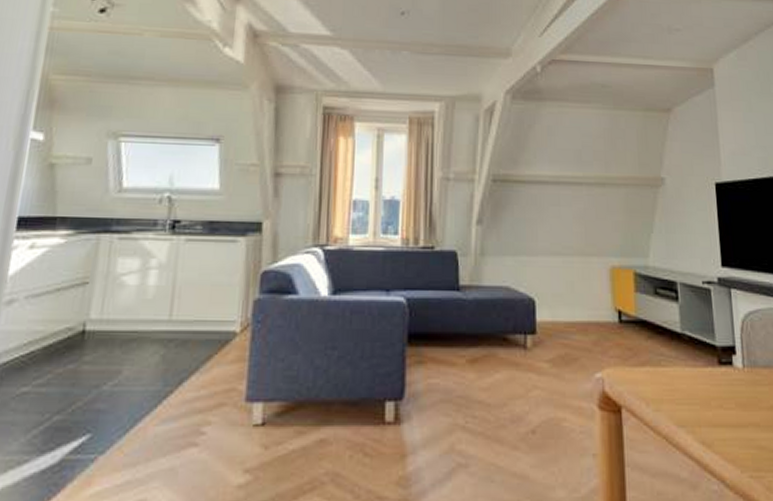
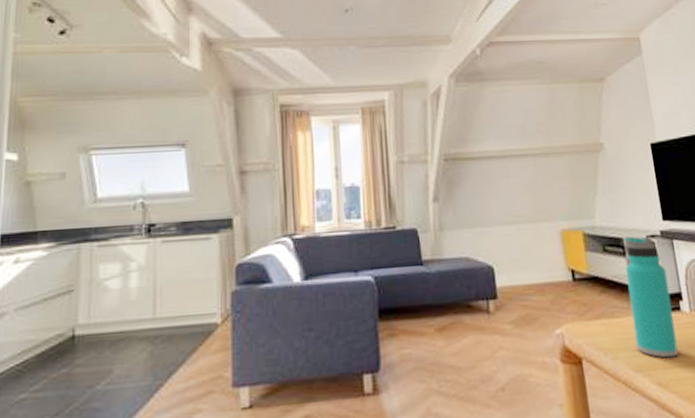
water bottle: none [677,280,727,415] -> present [624,236,679,359]

